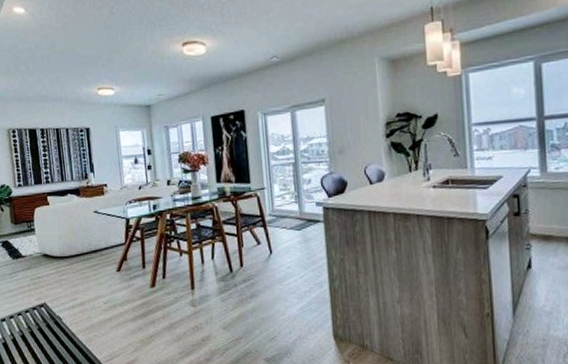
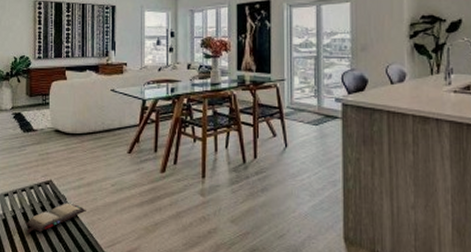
hardback book: none [26,323,82,355] -> present [26,202,86,234]

